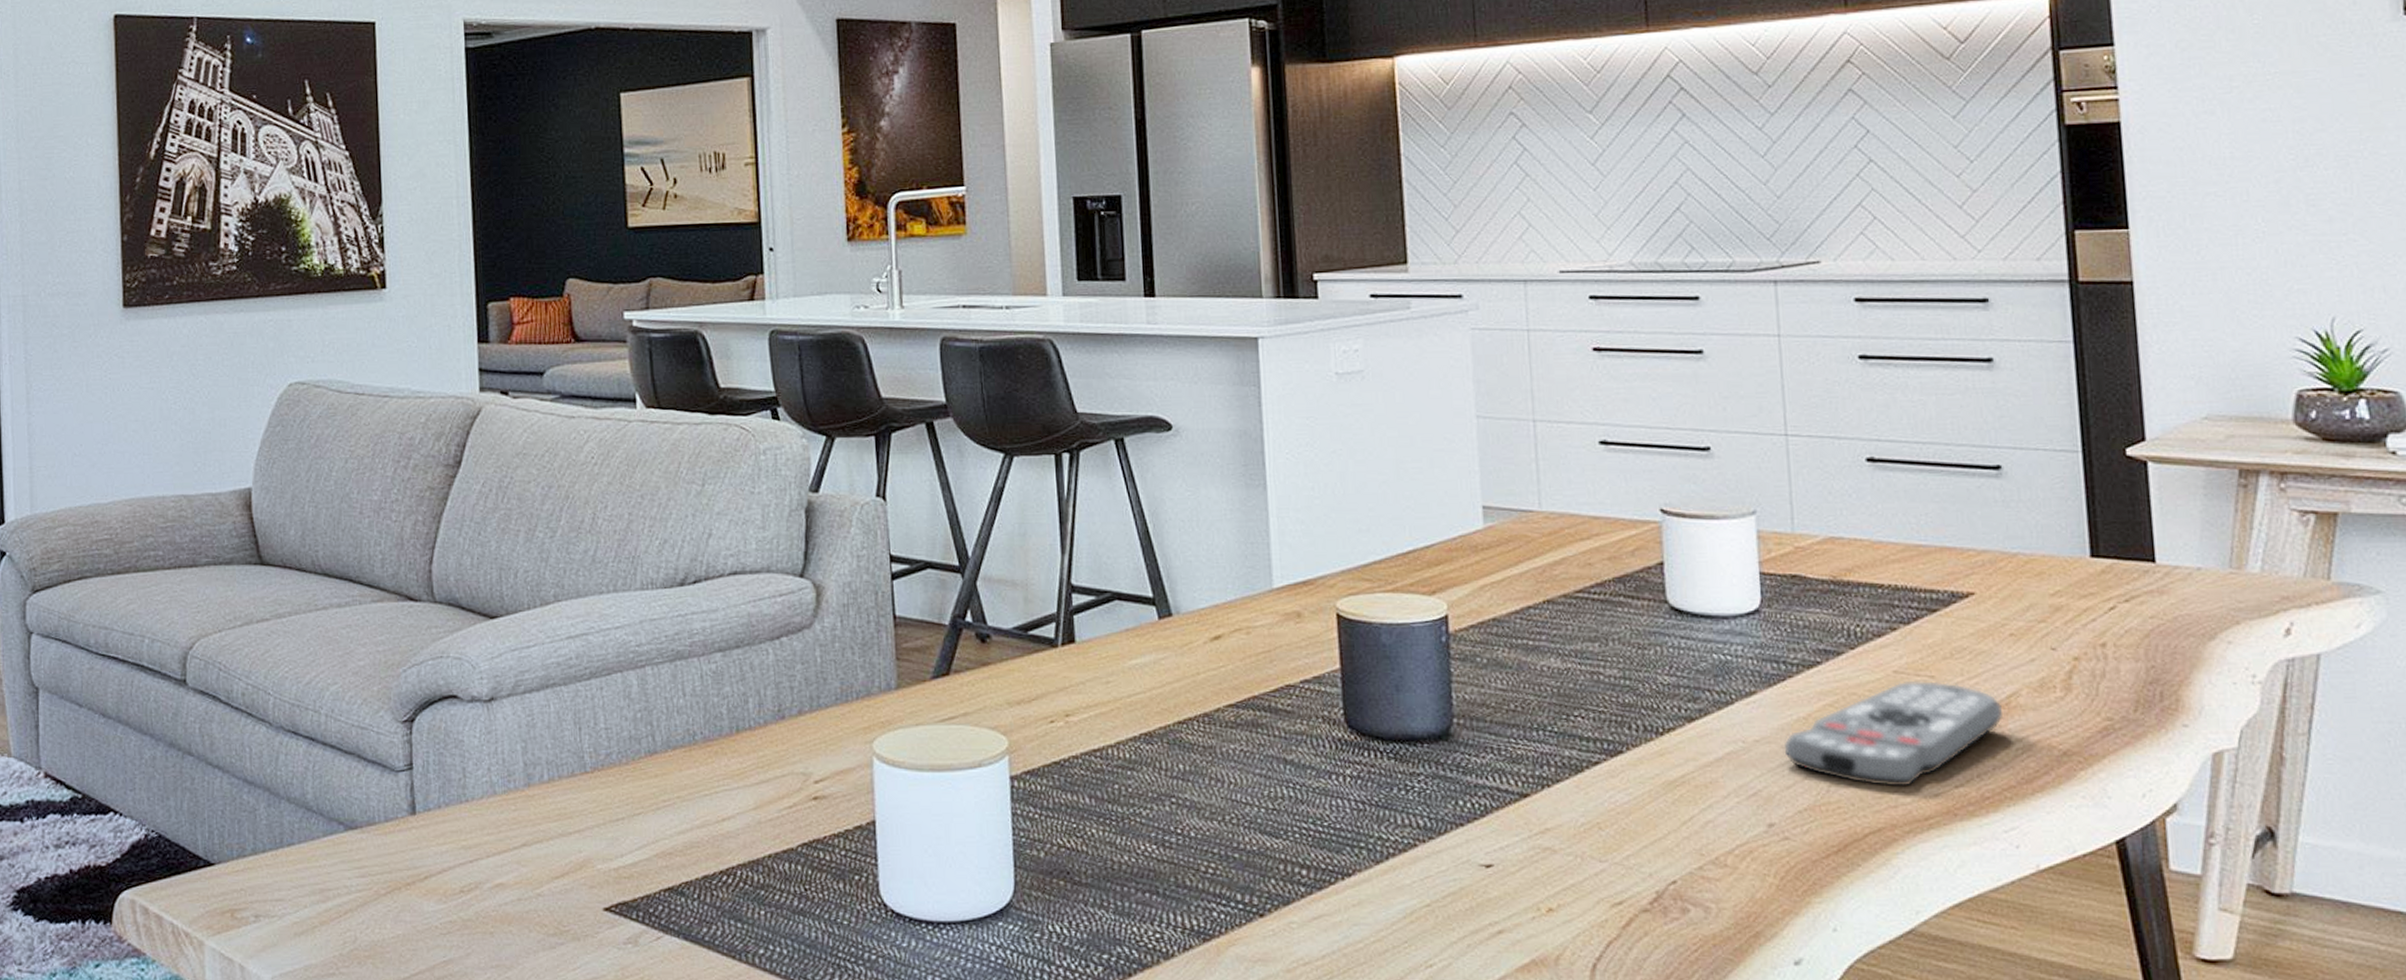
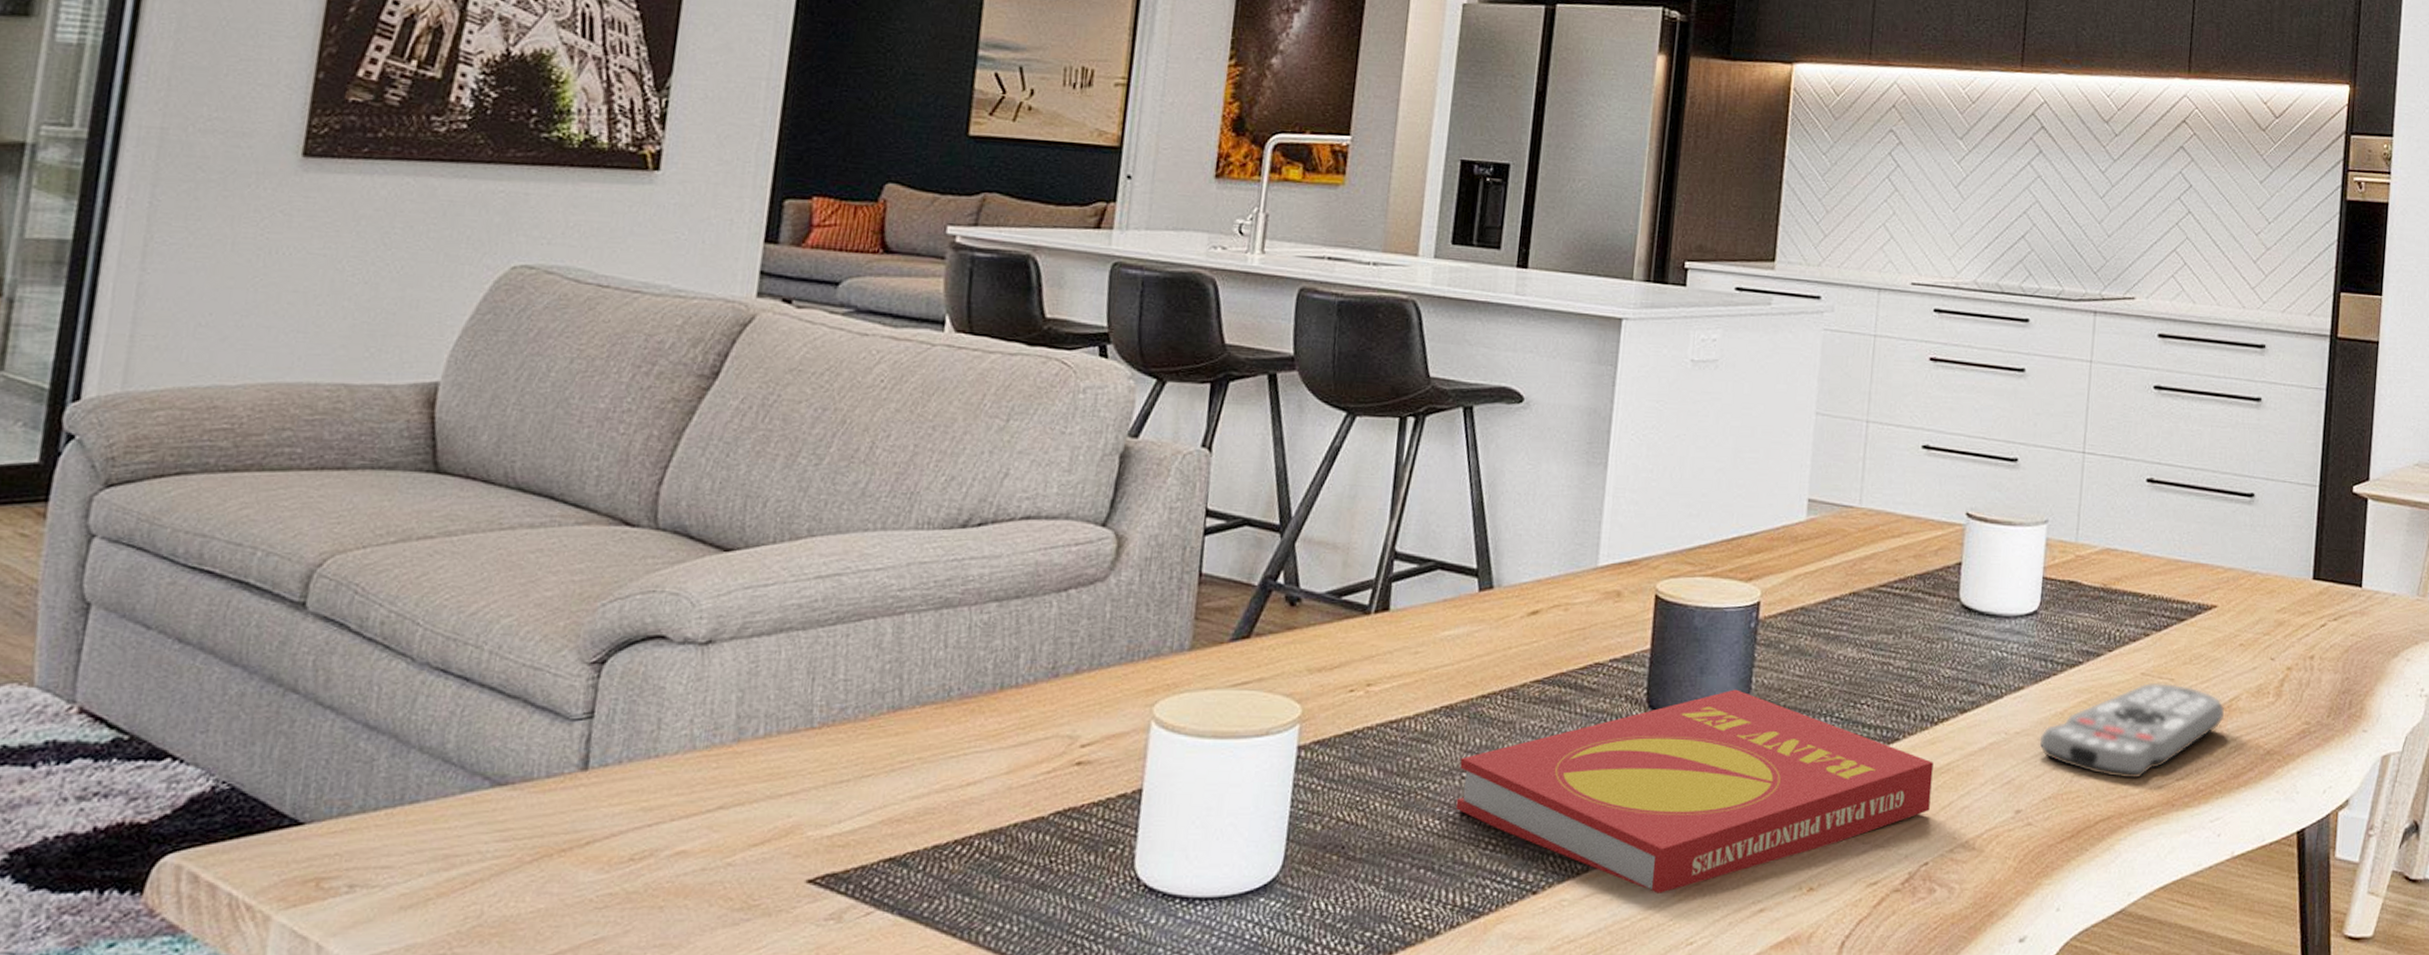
book: none [1167,706,1669,915] -> present [1456,689,1934,893]

